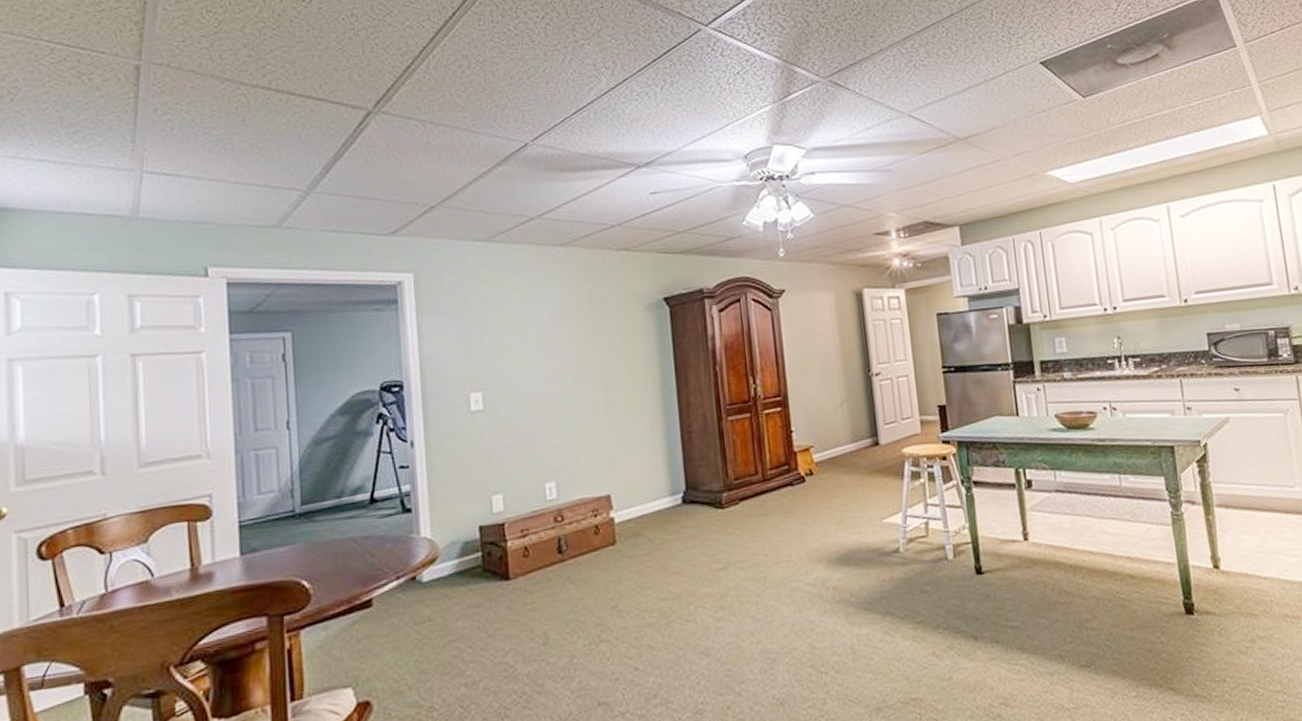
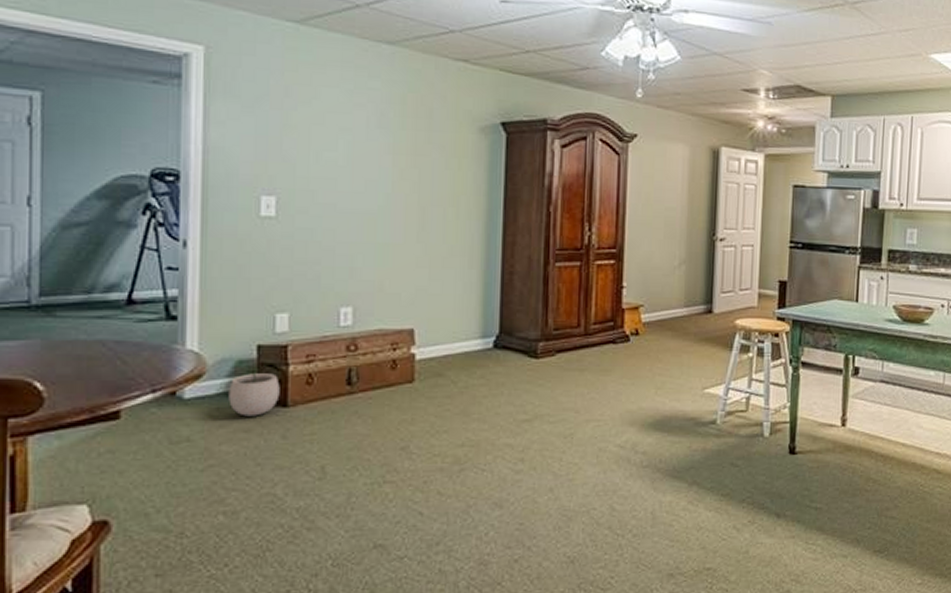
plant pot: none [459,542,502,593] -> present [228,362,280,417]

